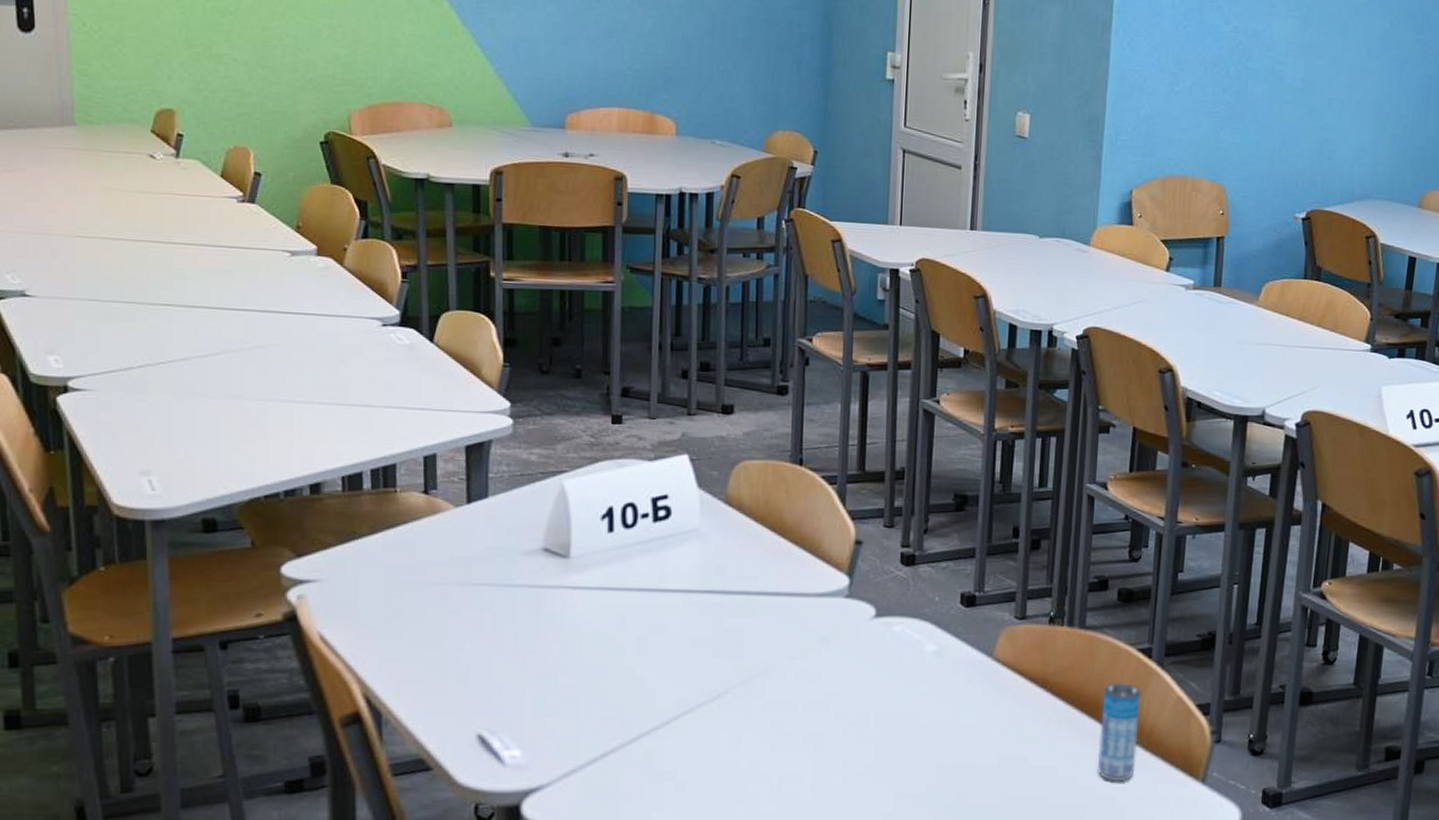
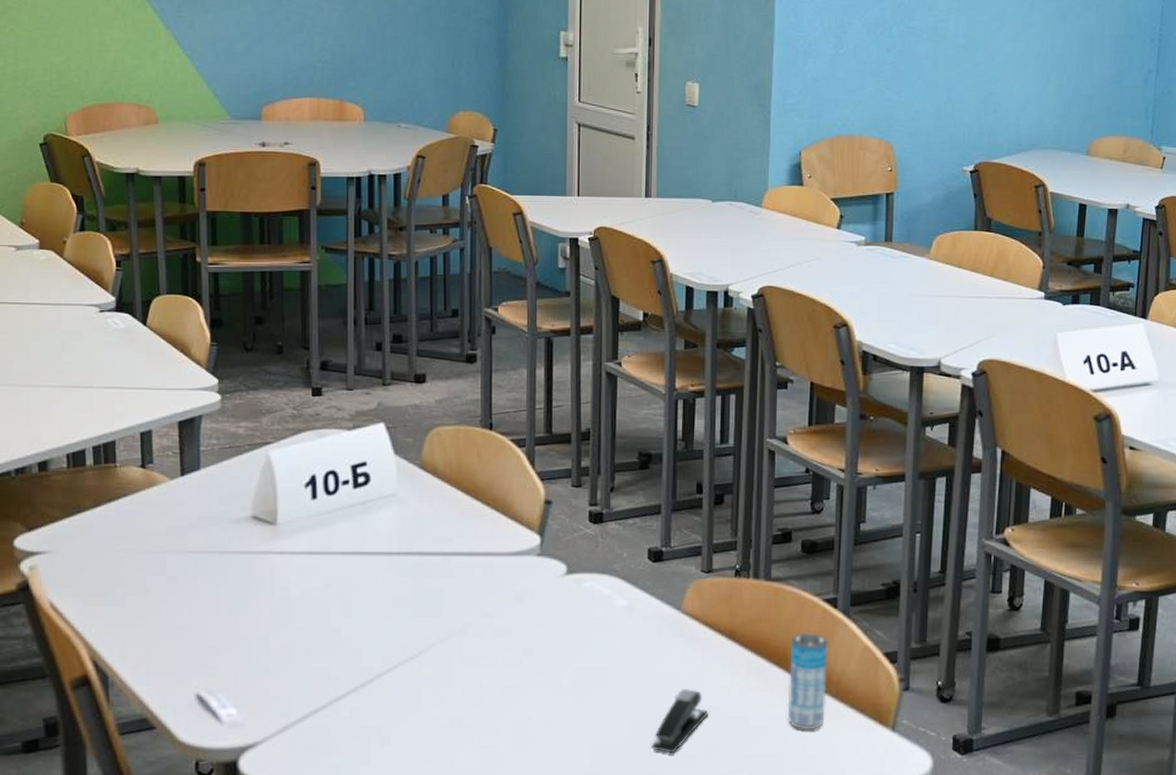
stapler: none [957,738,1017,803] -> present [651,689,709,754]

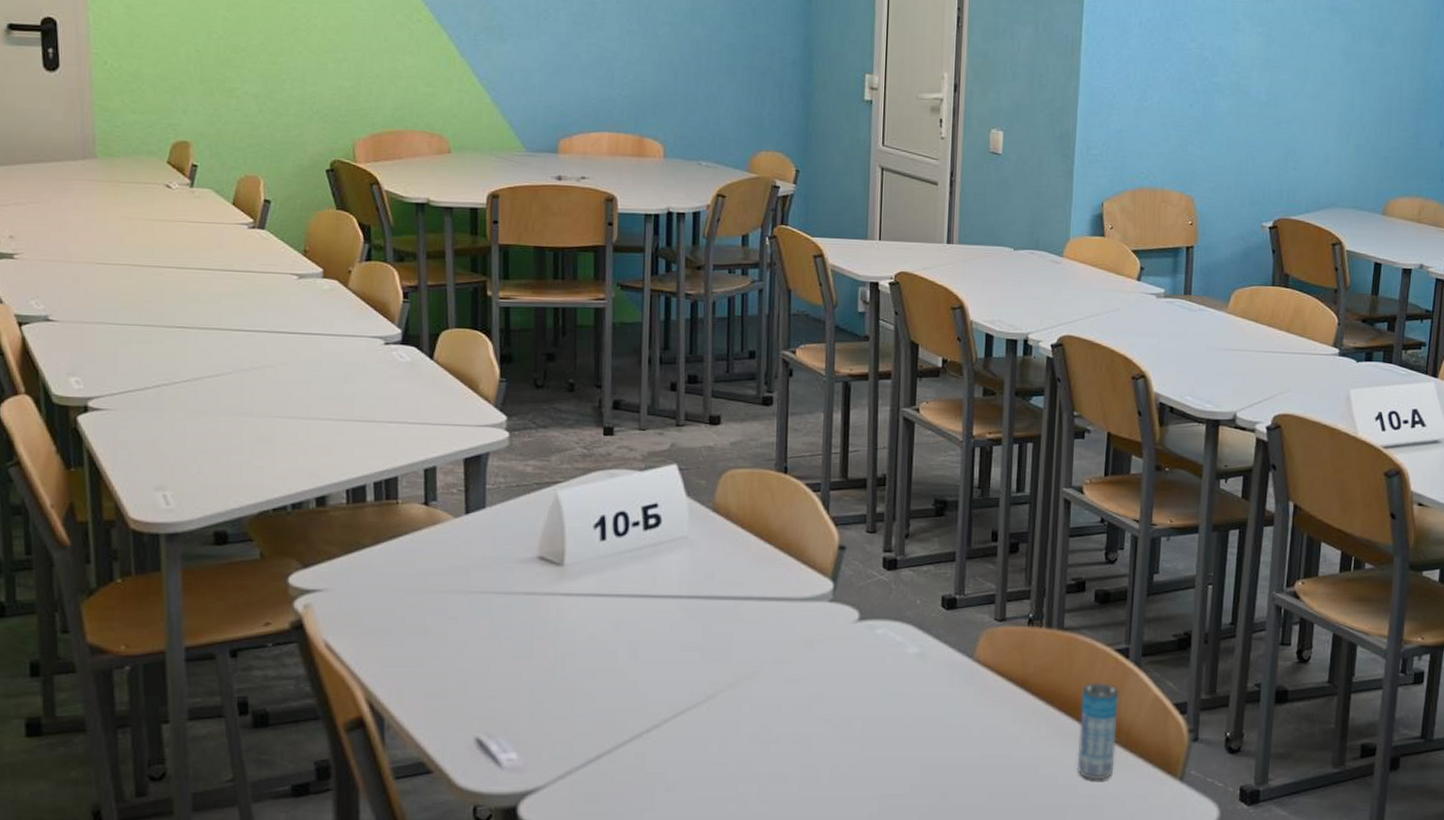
stapler: present [651,689,709,754] -> none [940,738,999,802]

